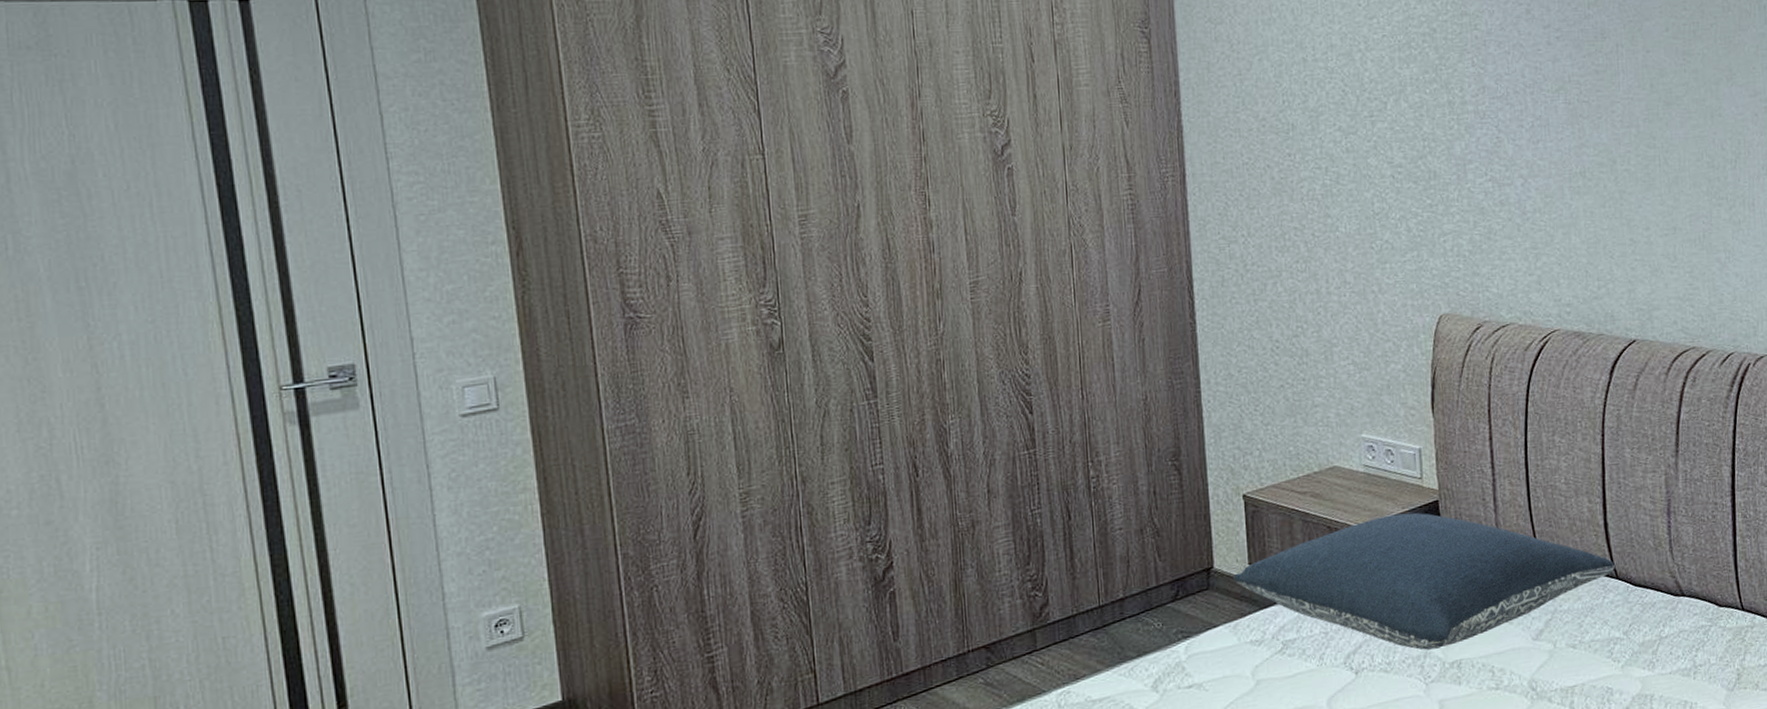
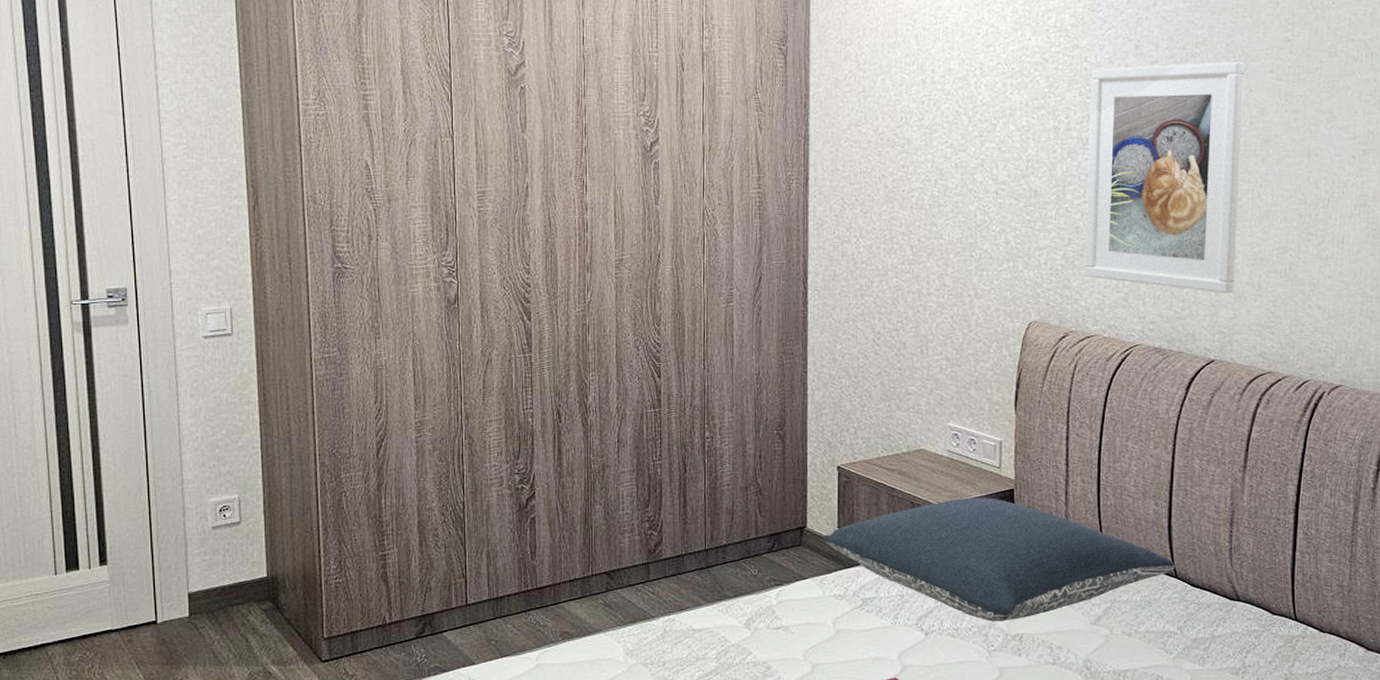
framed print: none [1483,22,1650,268] -> present [1085,62,1244,294]

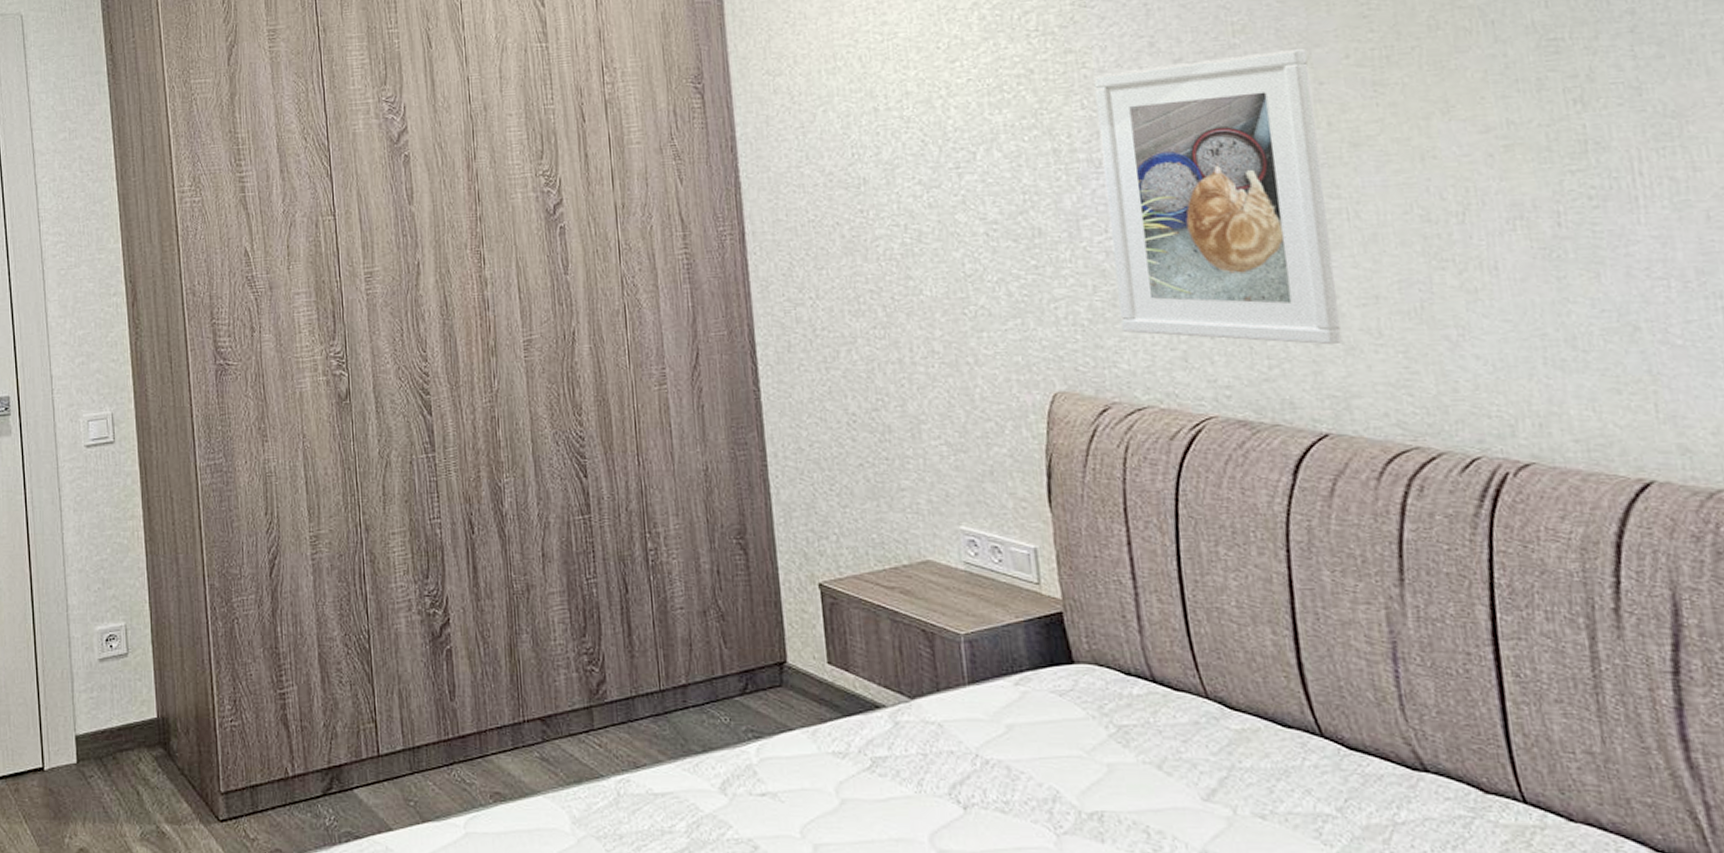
pillow: present [823,497,1175,621] -> none [810,624,1317,793]

